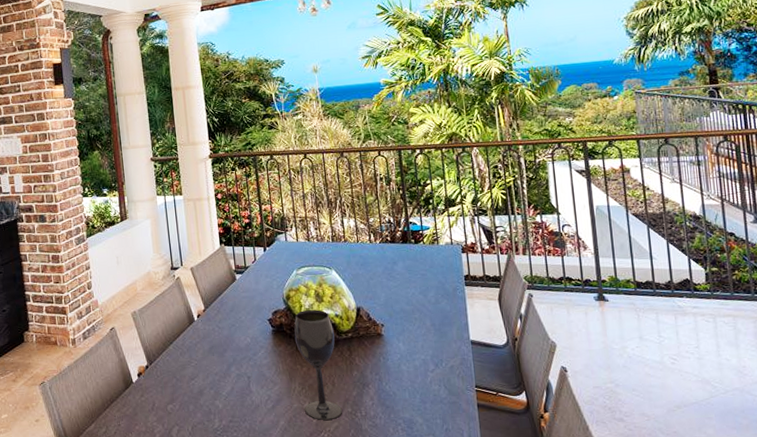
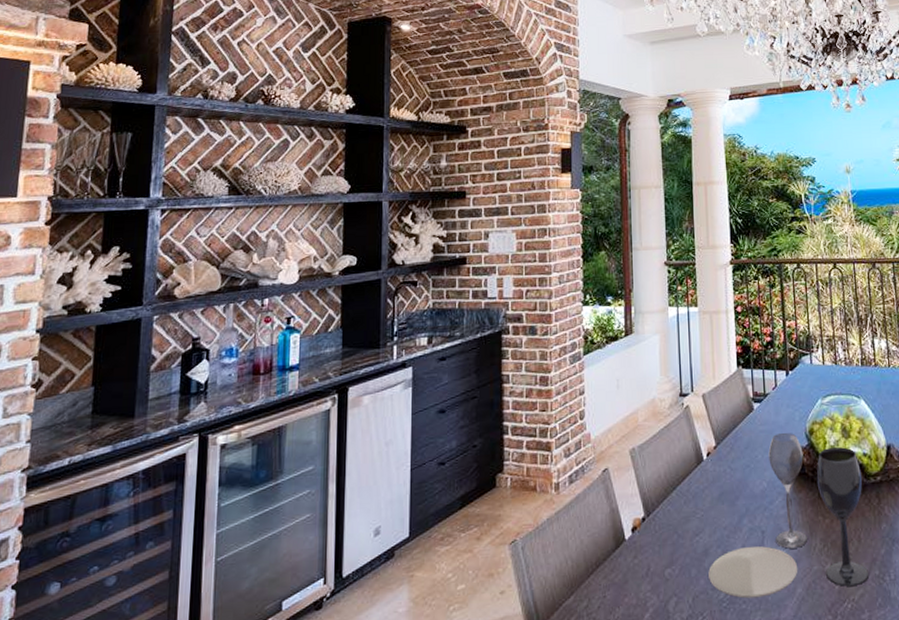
plate: none [204,388,281,428] -> present [708,546,798,599]
wineglass: none [250,298,288,391] -> present [768,432,807,549]

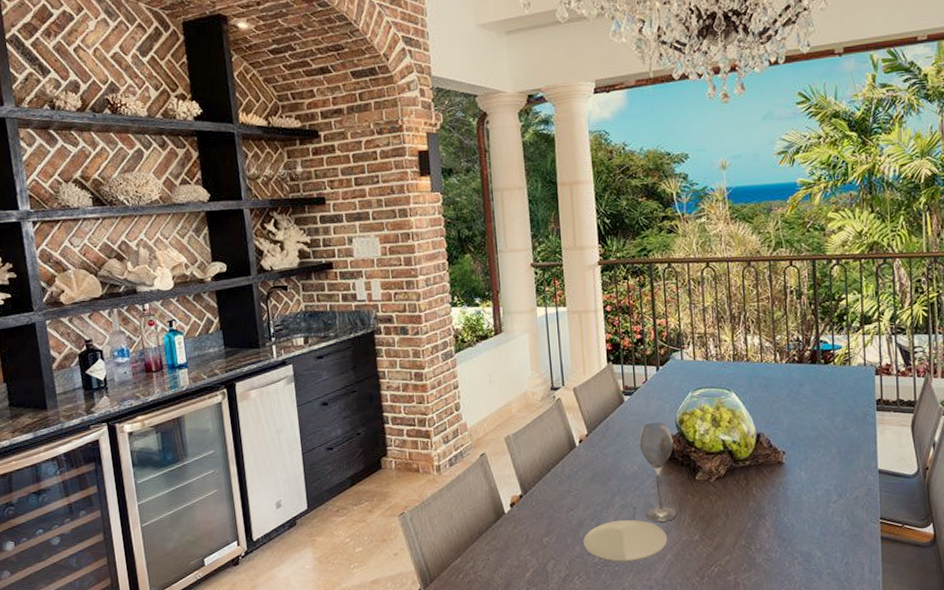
wine glass: present [816,446,868,586] -> none [686,435,735,554]

